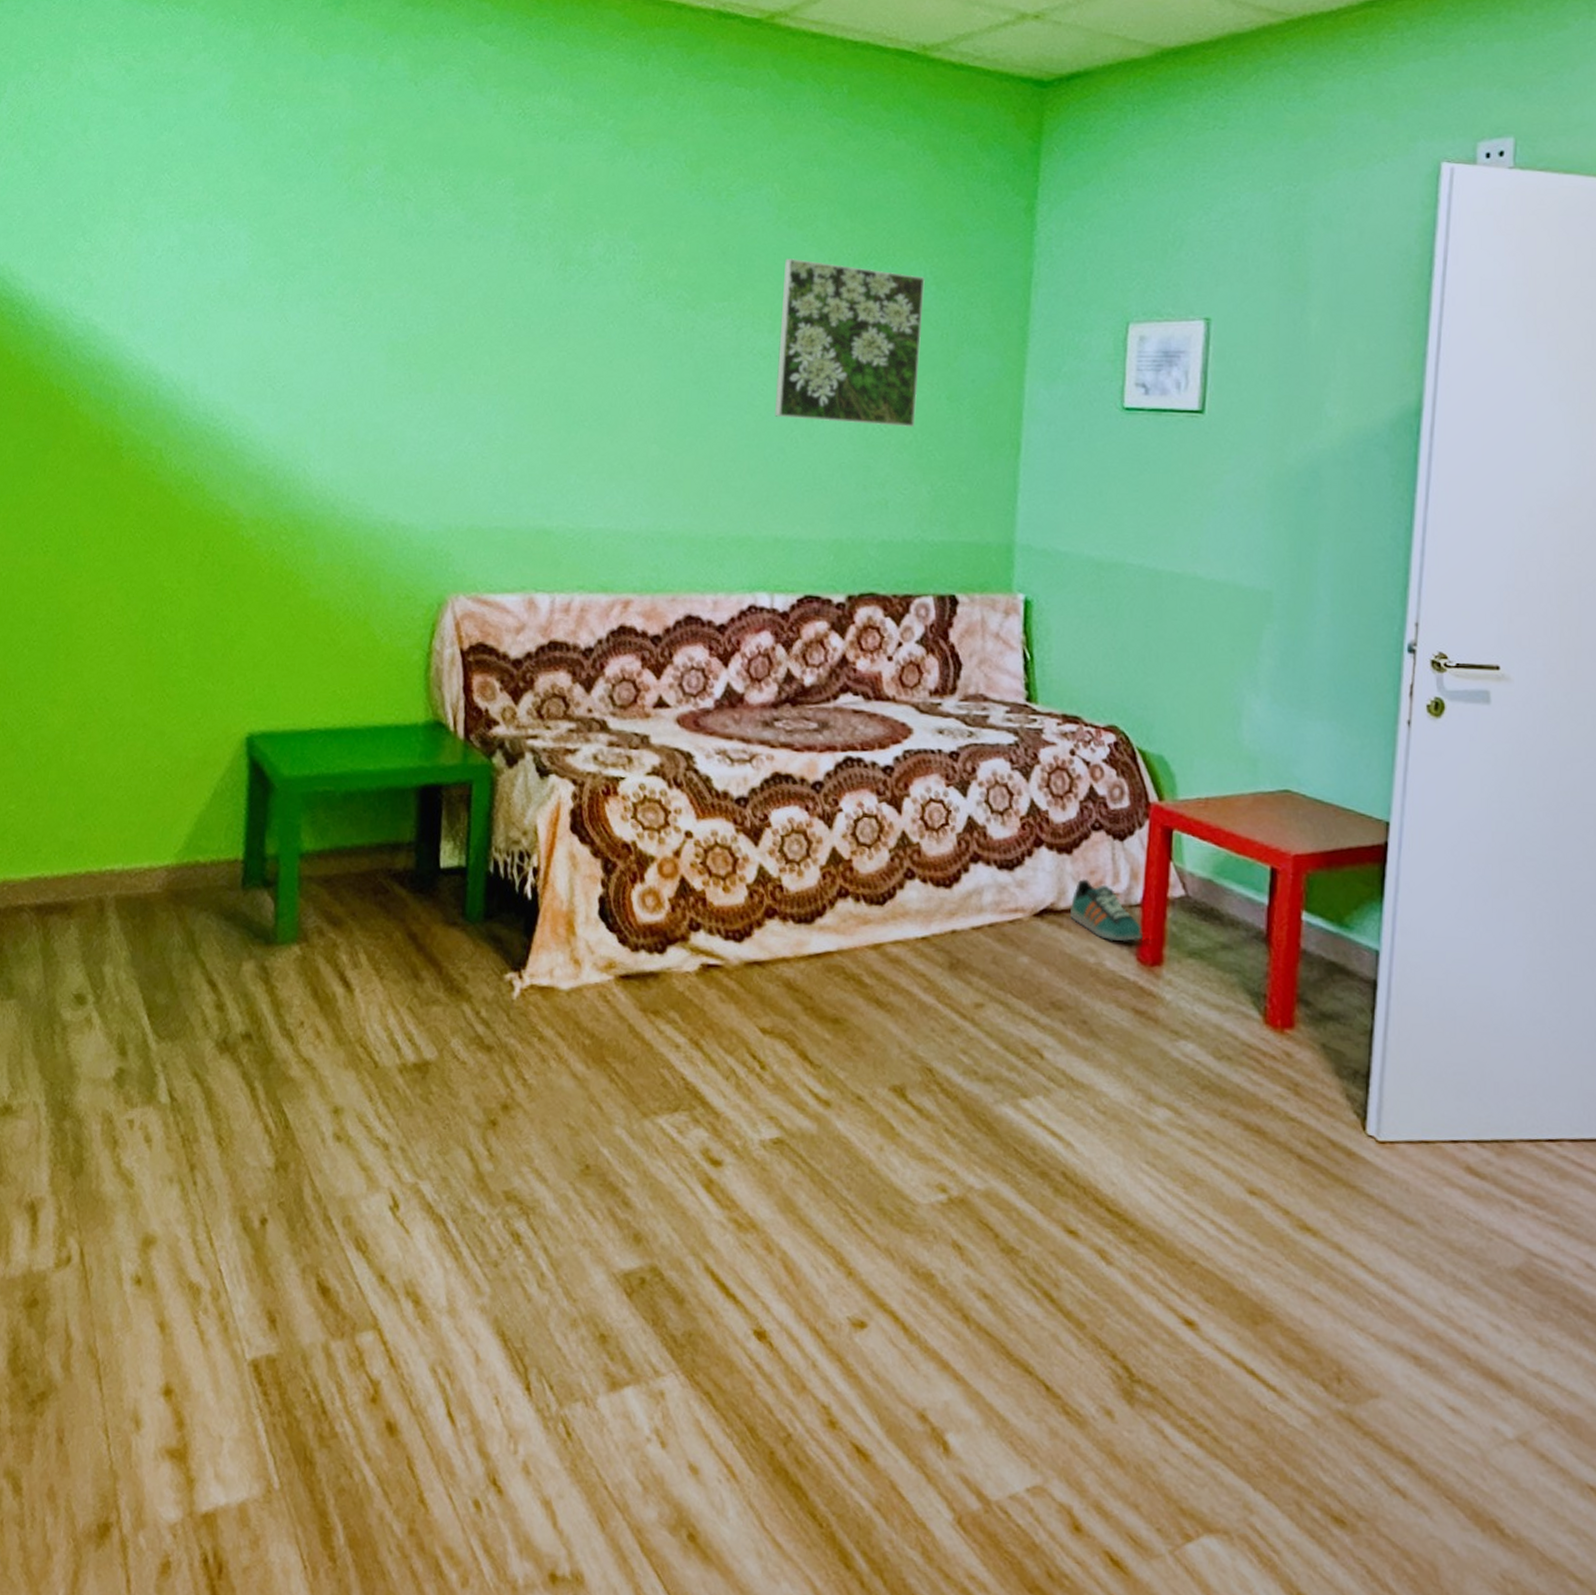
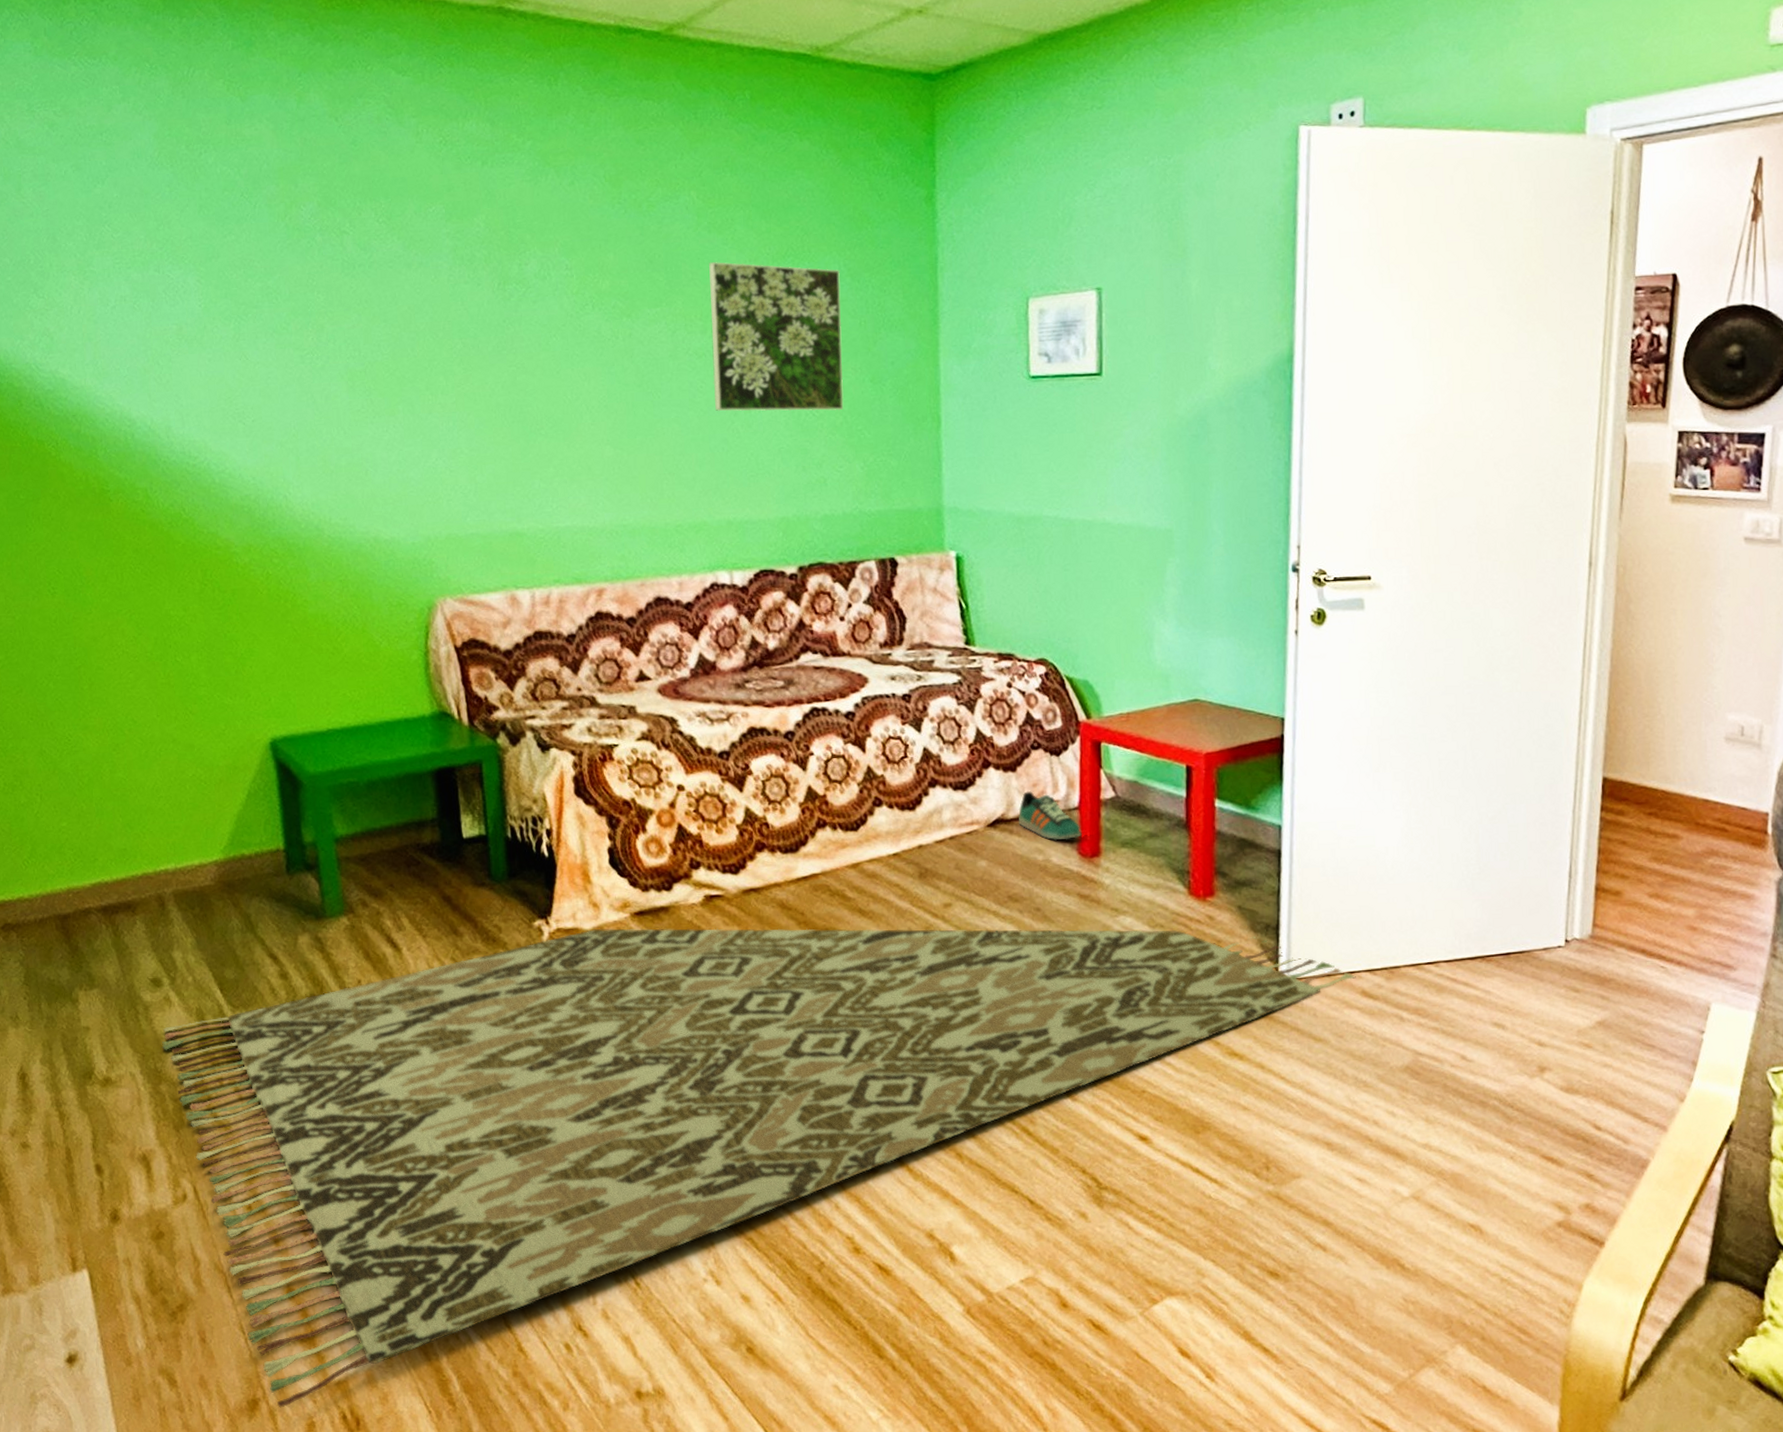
rug: none [73,989,1460,1539] -> present [161,928,1356,1408]

